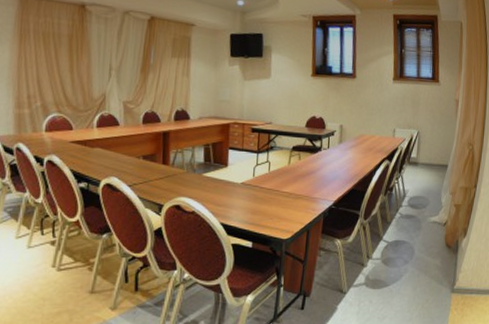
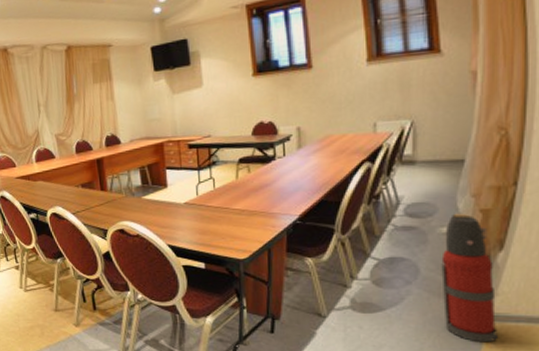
fire extinguisher: none [427,206,460,311] -> present [441,213,499,343]

